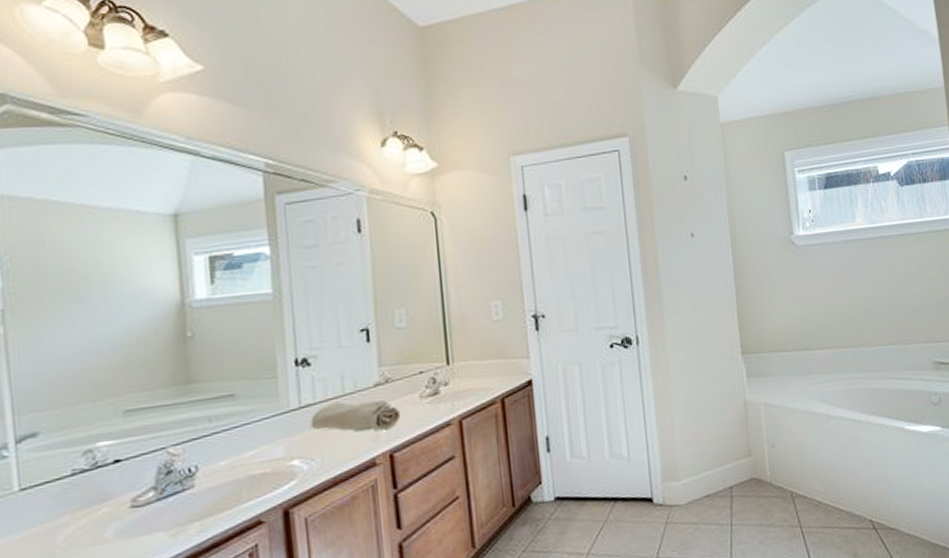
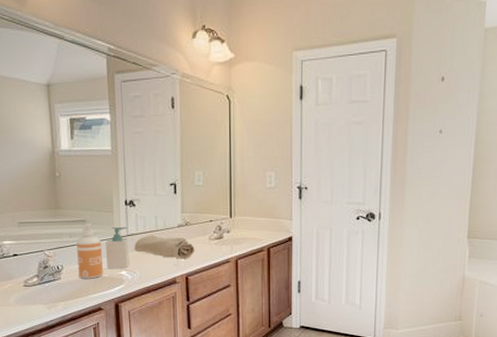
soap dispenser: none [219,398,263,481] -> present [76,223,103,279]
soap bottle: none [266,395,306,460] -> present [106,226,130,269]

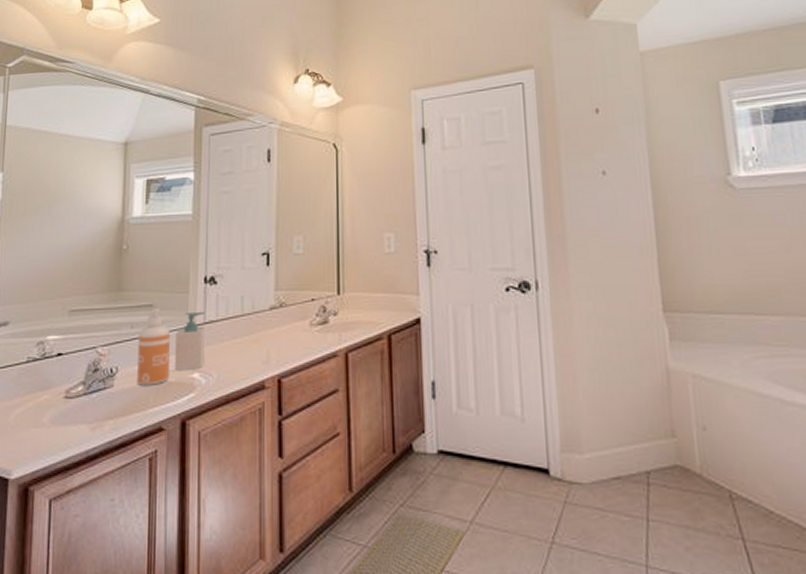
towel: present [134,235,195,259] -> none [212,322,291,354]

